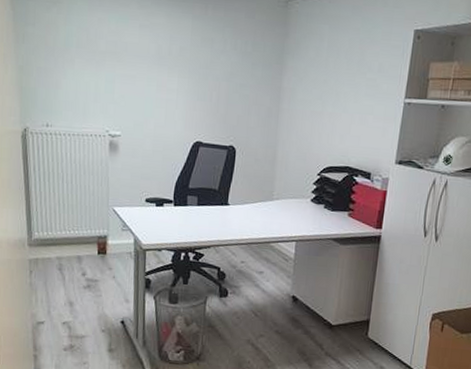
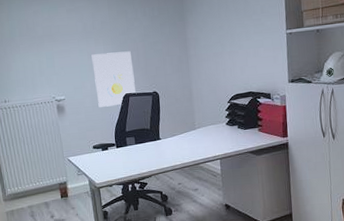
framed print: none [160,86,211,155] -> present [91,51,136,107]

